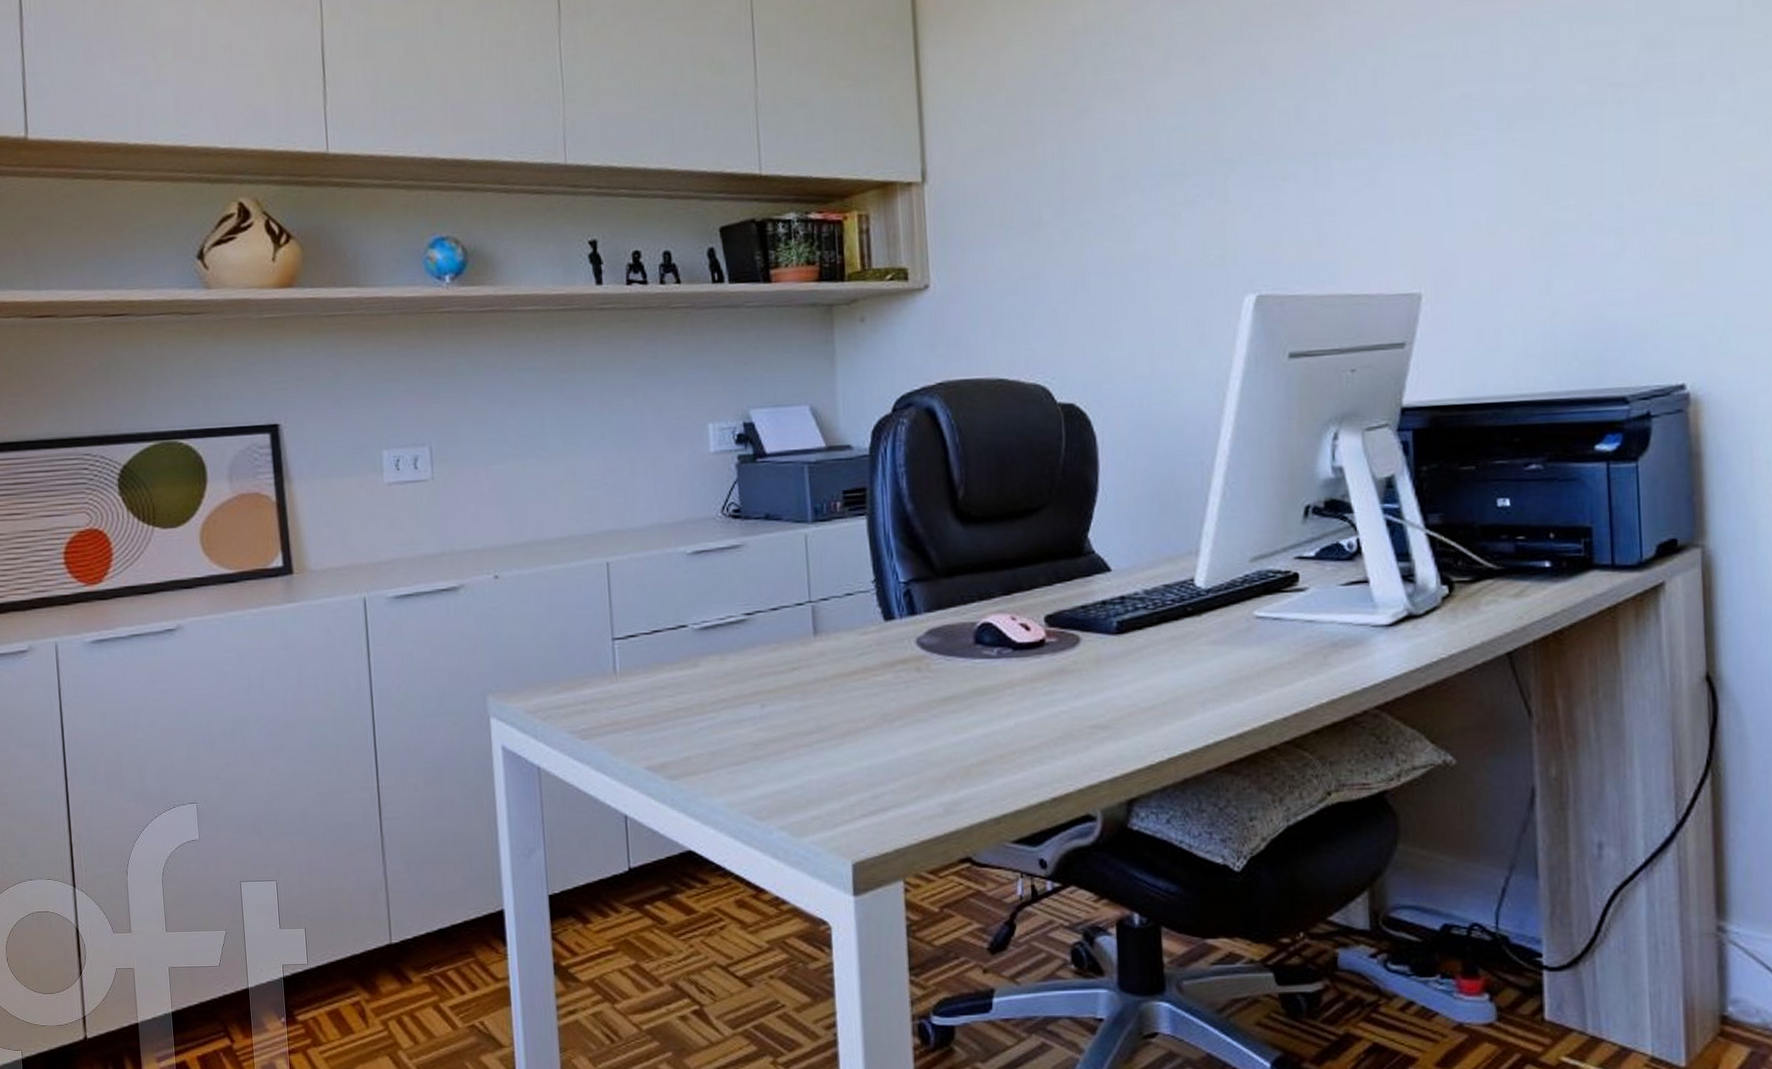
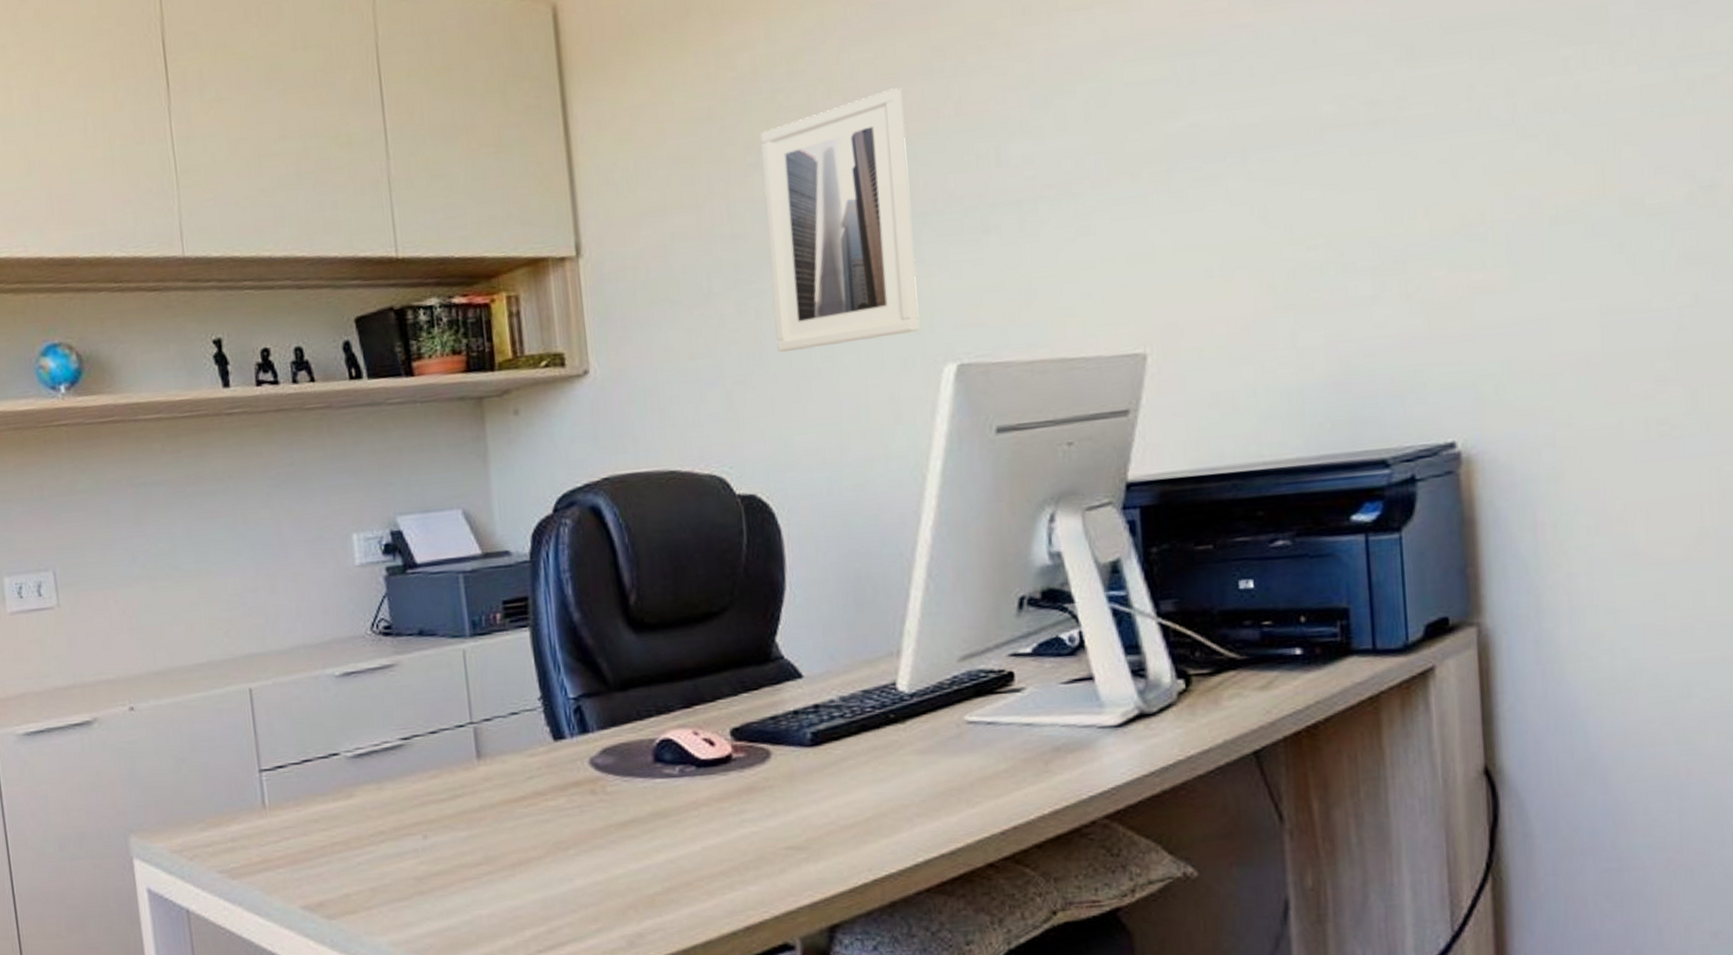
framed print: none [1088,48,1225,278] -> present [759,88,920,353]

